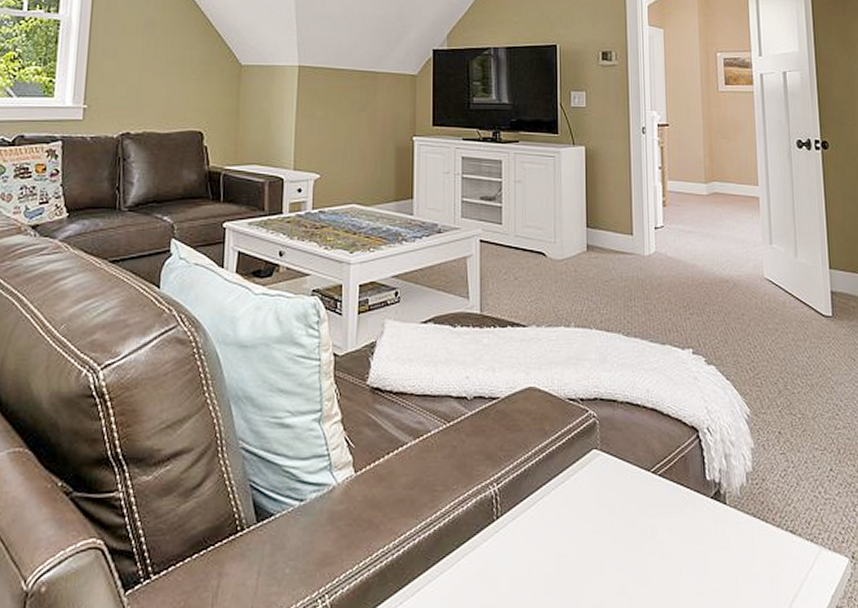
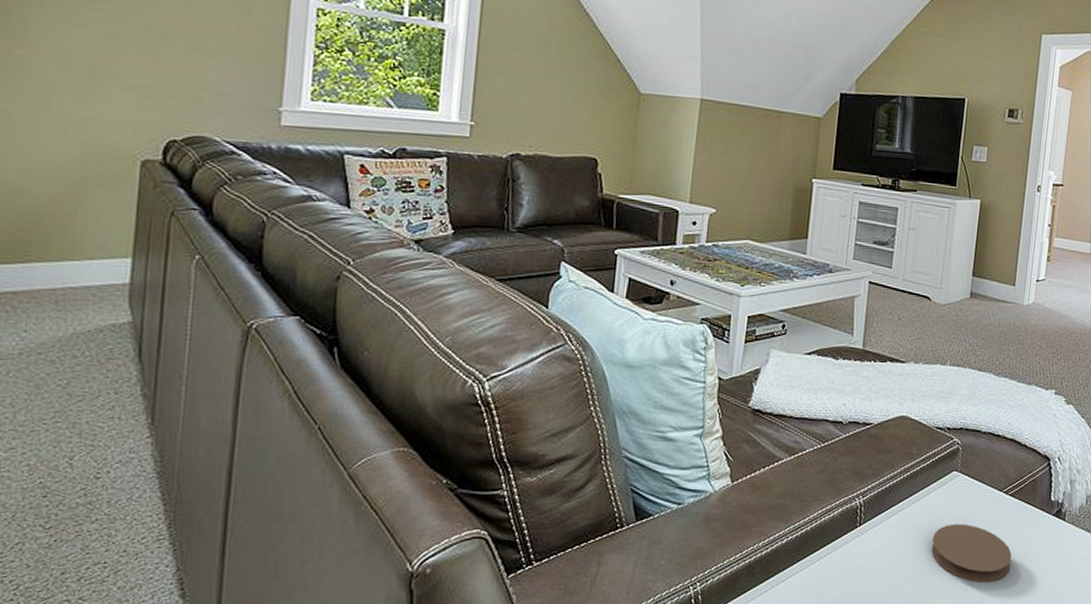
coaster: none [579,512,673,585] -> present [931,523,1012,583]

